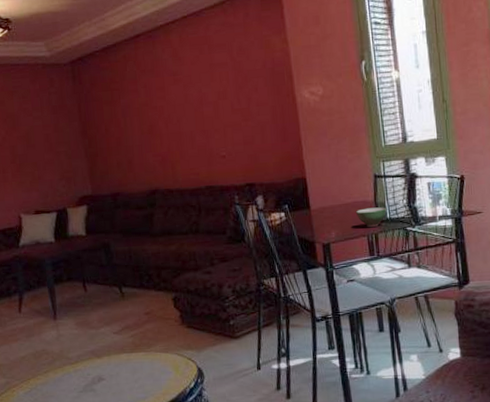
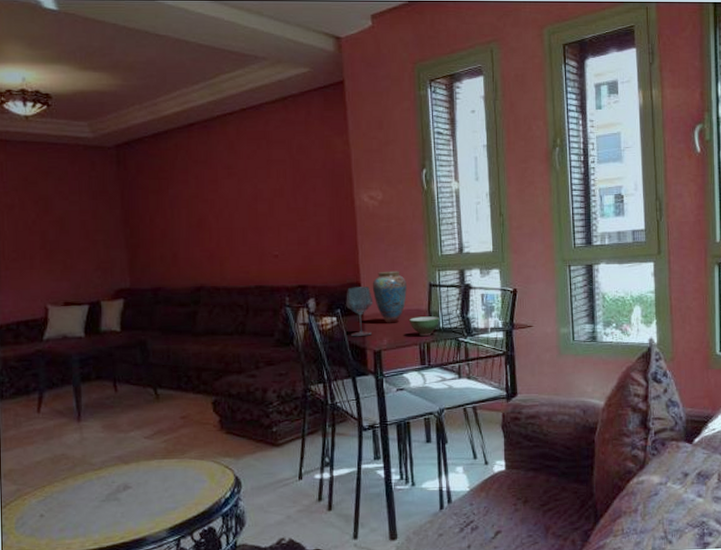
wine glass: none [292,181,320,231] -> present [346,287,373,337]
vase: none [317,164,352,216] -> present [372,271,407,323]

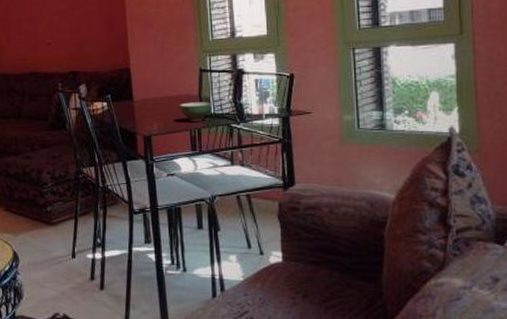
wine glass: present [346,287,373,337] -> none [116,72,143,122]
vase: present [372,271,407,323] -> none [141,56,177,109]

